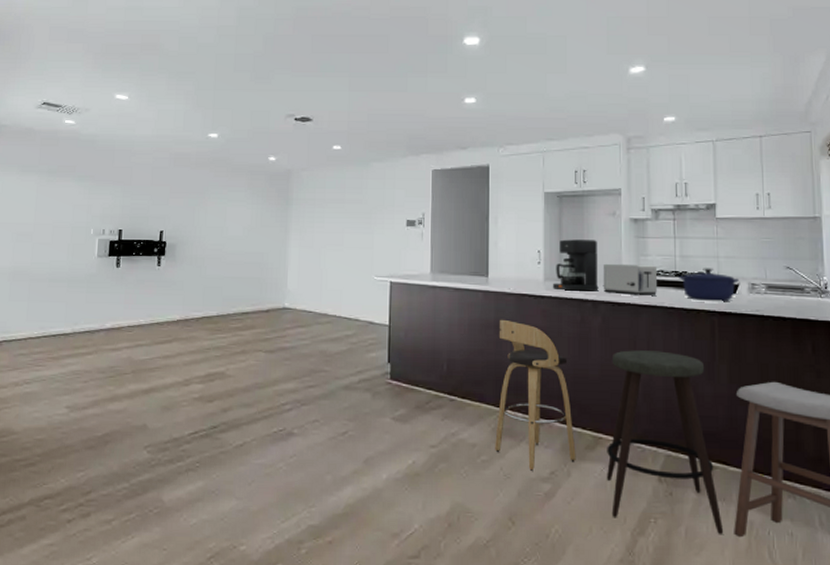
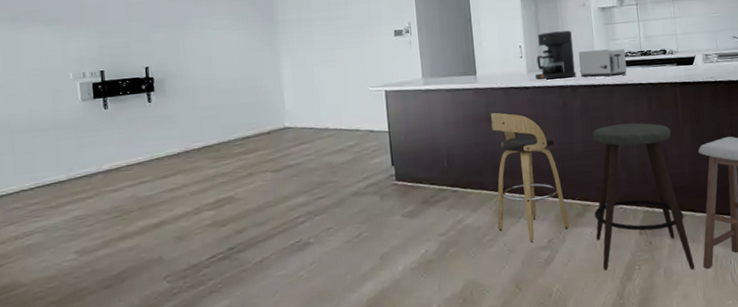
cooking pot: present [679,268,739,302] -> none [644,45,695,75]

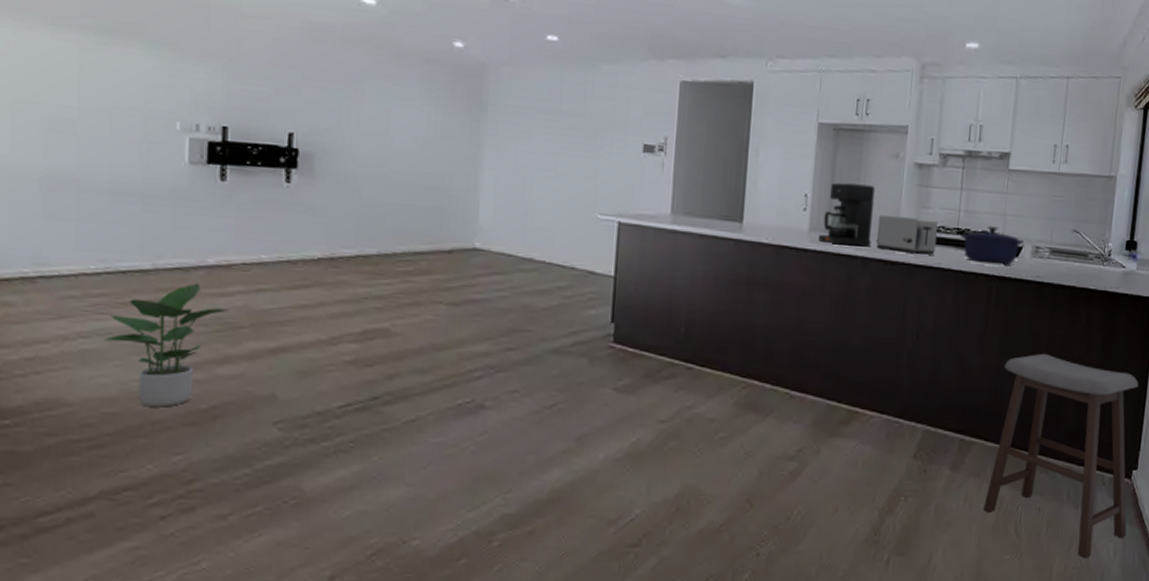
potted plant: none [41,184,123,279] -> present [103,283,230,408]
bar stool: present [490,112,569,242] -> none [736,274,828,448]
bar stool: present [593,123,694,271] -> none [859,315,976,510]
cooking pot: none [644,45,695,75] -> present [960,226,1023,266]

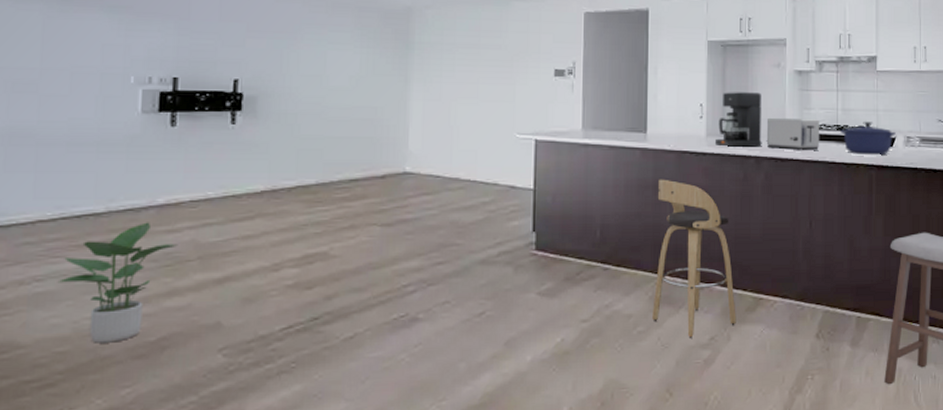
bar stool: none [736,274,828,448] -> present [652,179,736,338]

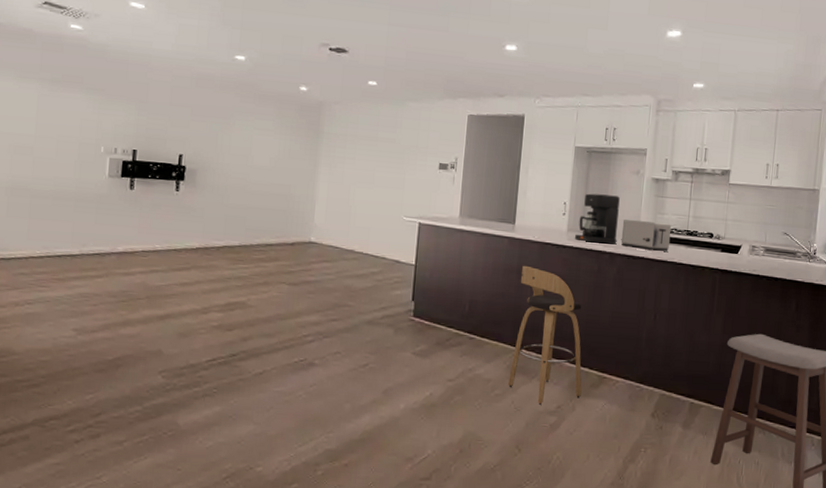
potted plant: present [57,222,178,343] -> none [42,265,132,358]
cooking pot: present [840,121,896,156] -> none [690,229,742,261]

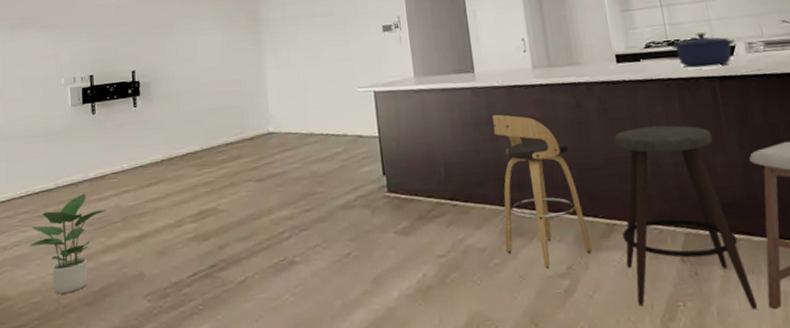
potted plant: none [42,265,132,358] -> present [28,193,107,294]
coffee maker: present [574,193,620,245] -> none [541,19,591,77]
bar stool: none [607,300,703,462] -> present [614,125,757,309]
toaster: present [621,219,672,252] -> none [592,37,652,74]
cooking pot: none [690,229,742,261] -> present [672,32,735,68]

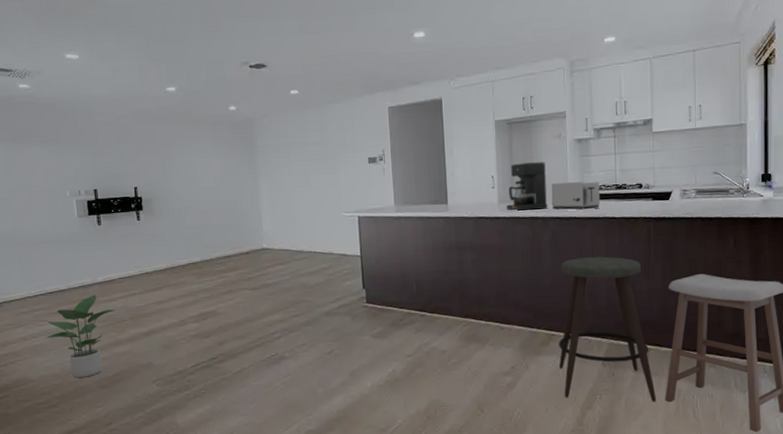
bar stool: present [492,114,592,268] -> none [460,241,533,367]
coffee maker: none [541,19,591,77] -> present [506,162,548,212]
toaster: none [592,37,652,74] -> present [551,181,601,211]
cooking pot: present [672,32,735,68] -> none [619,179,672,210]

